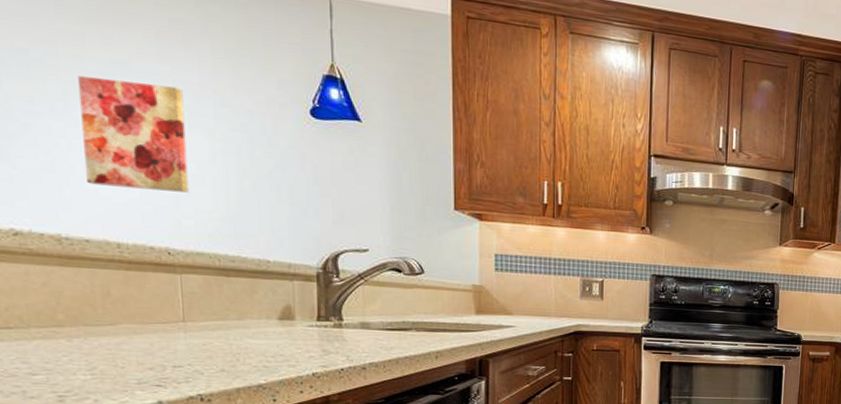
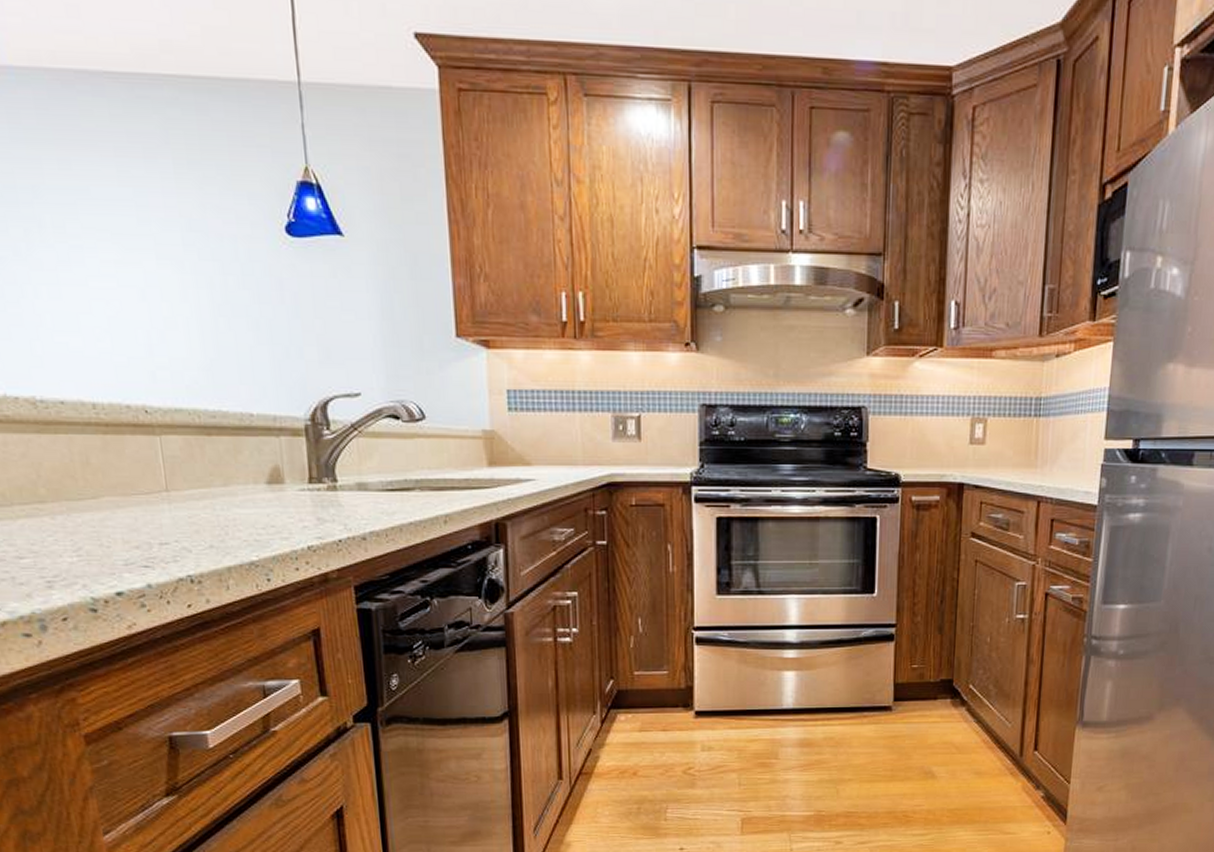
wall art: present [78,76,189,193] -> none [38,210,162,338]

